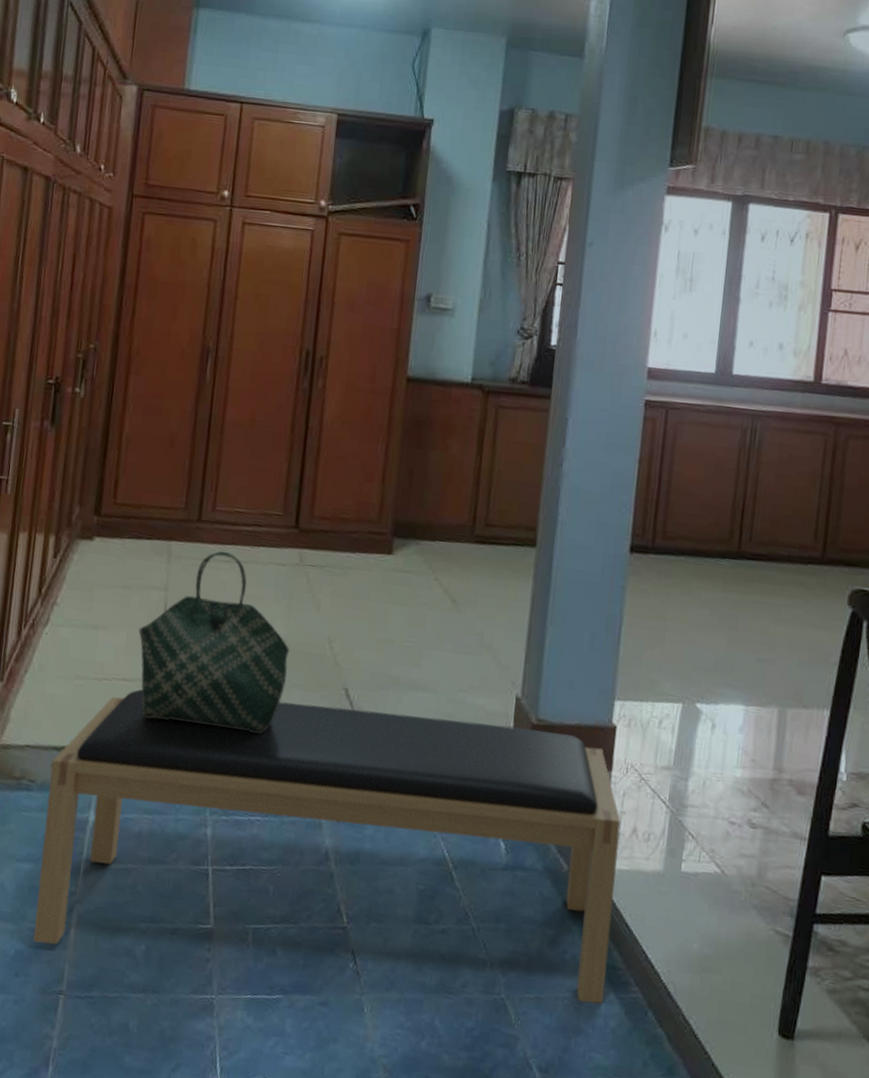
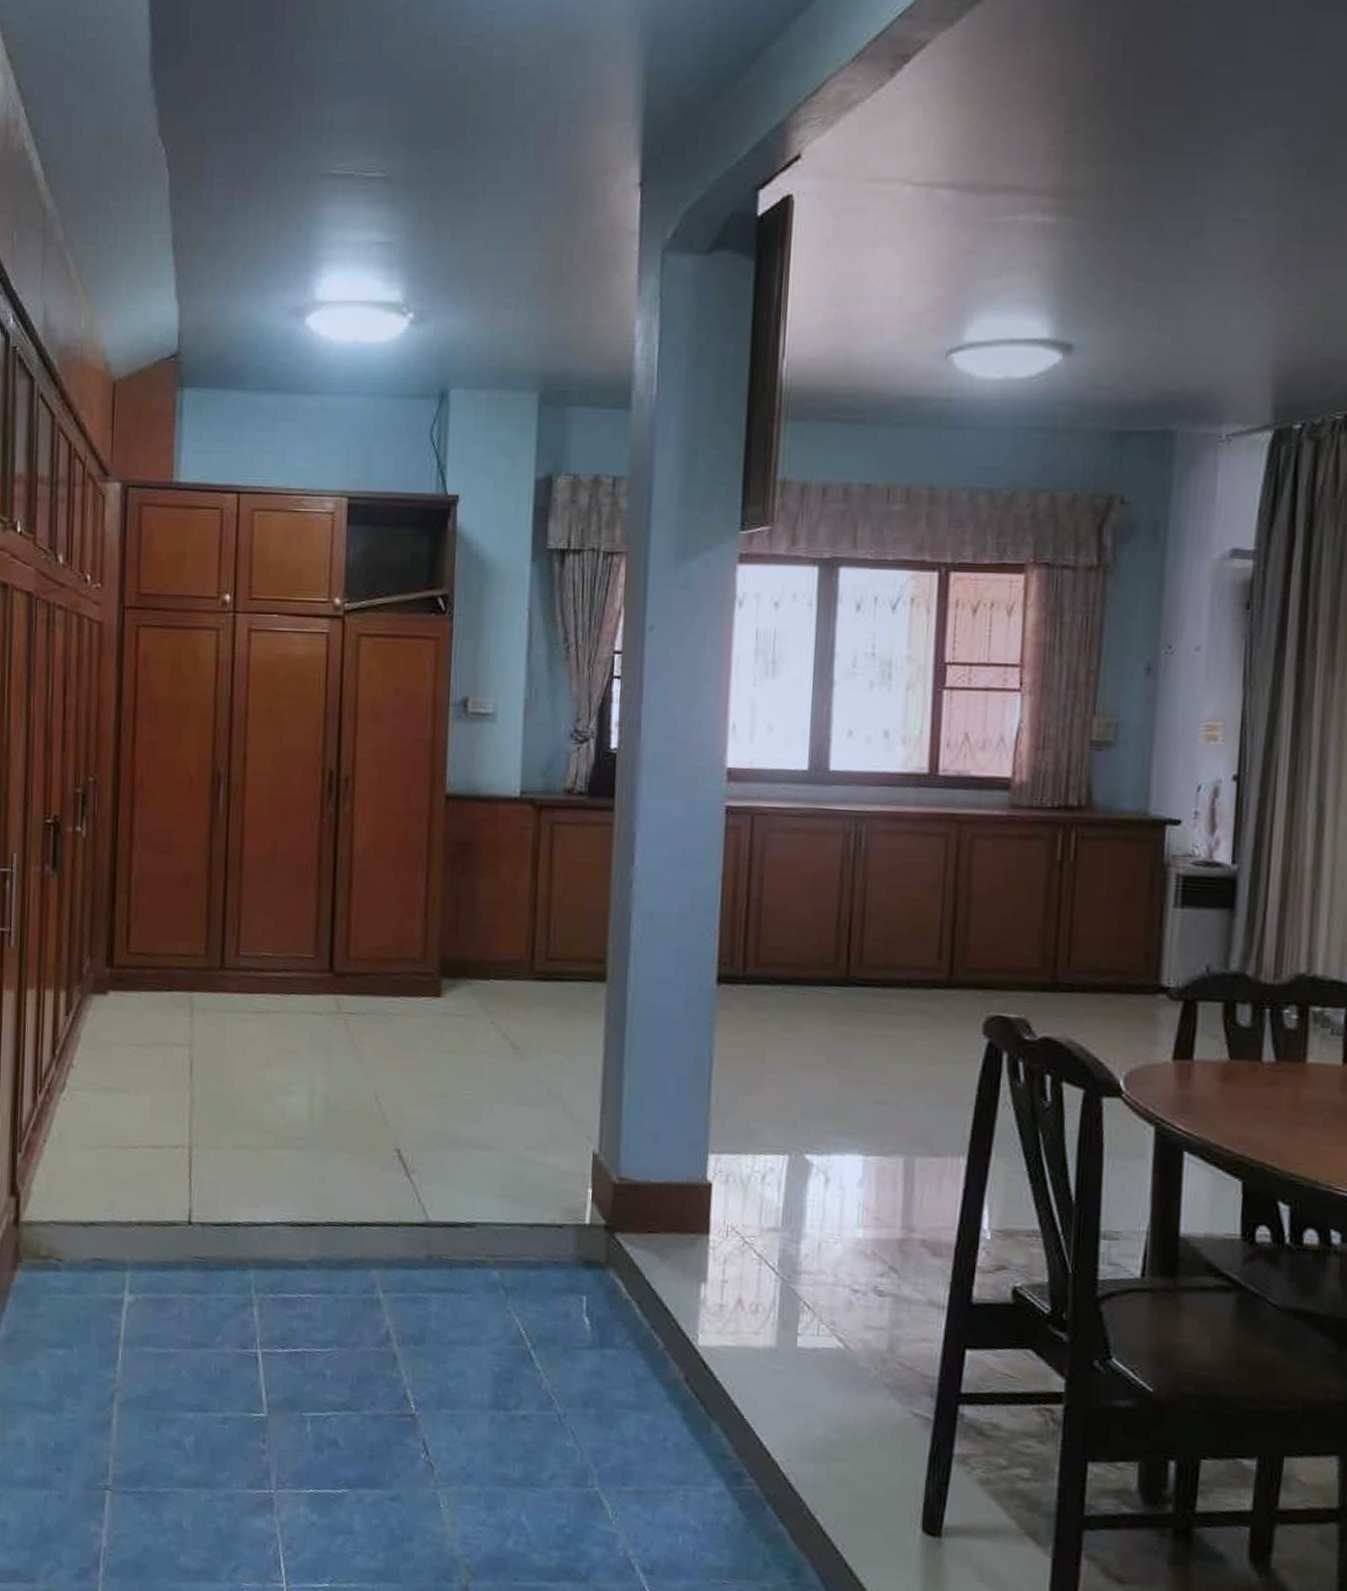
bench: present [33,689,621,1005] -> none [73,1157,723,1498]
tote bag: present [138,550,290,735] -> none [164,1000,333,1203]

